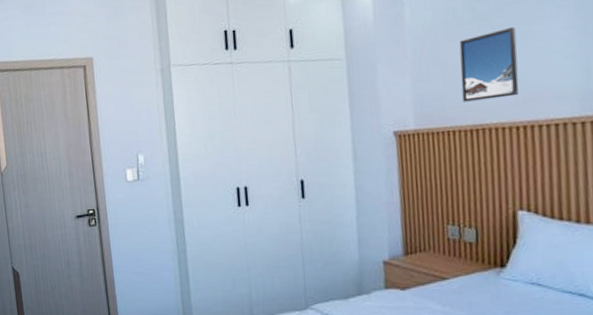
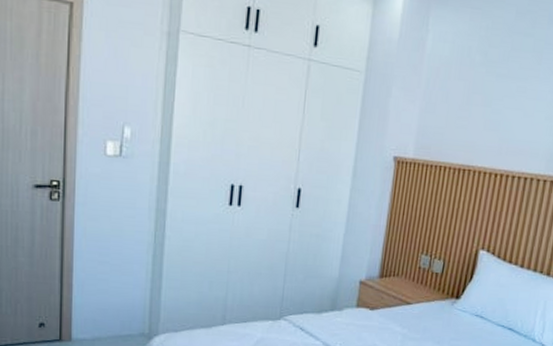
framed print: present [459,26,519,102] -> none [458,79,515,145]

